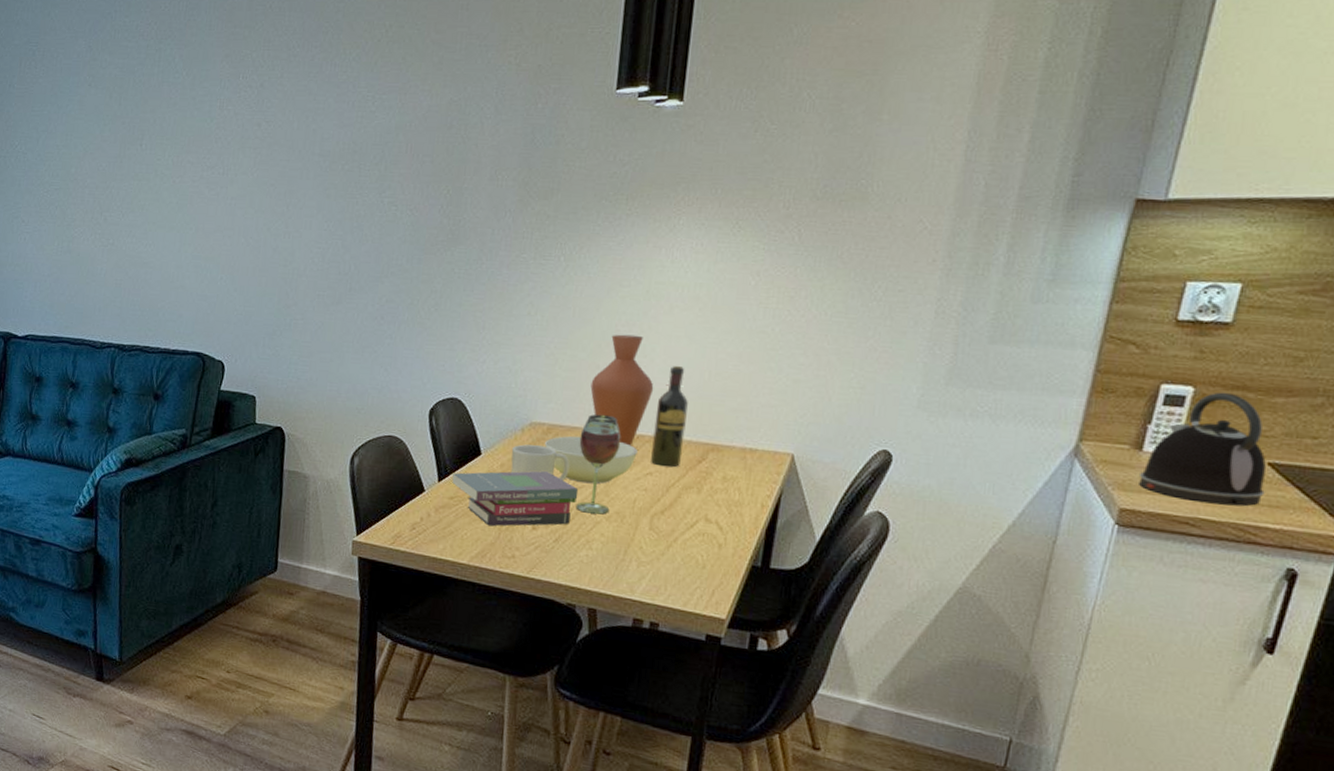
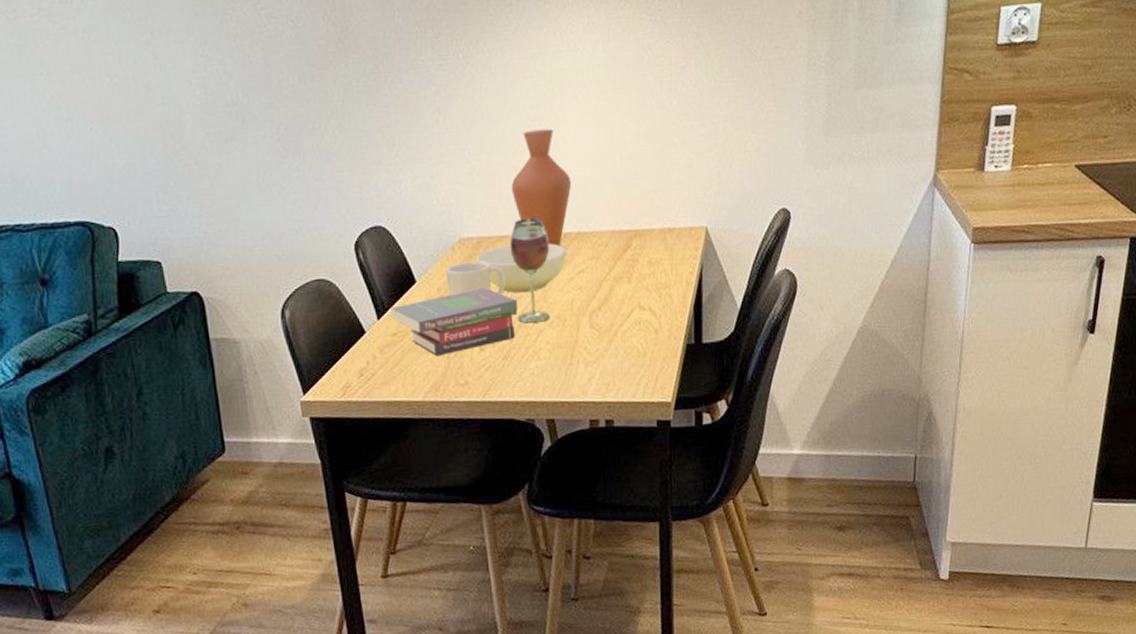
wine bottle: present [651,365,689,467] -> none [577,154,608,261]
kettle: present [1139,392,1266,506] -> none [985,106,1075,211]

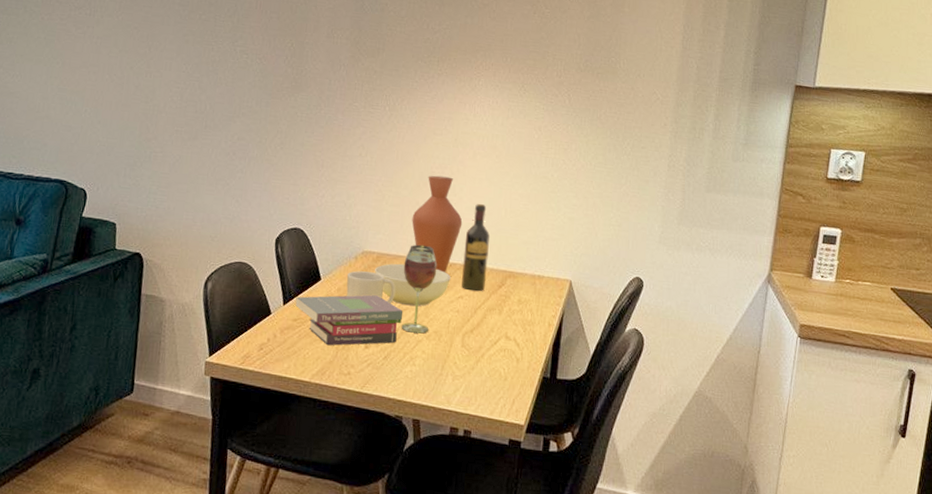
wine bottle: none [577,154,608,261] -> present [461,203,491,291]

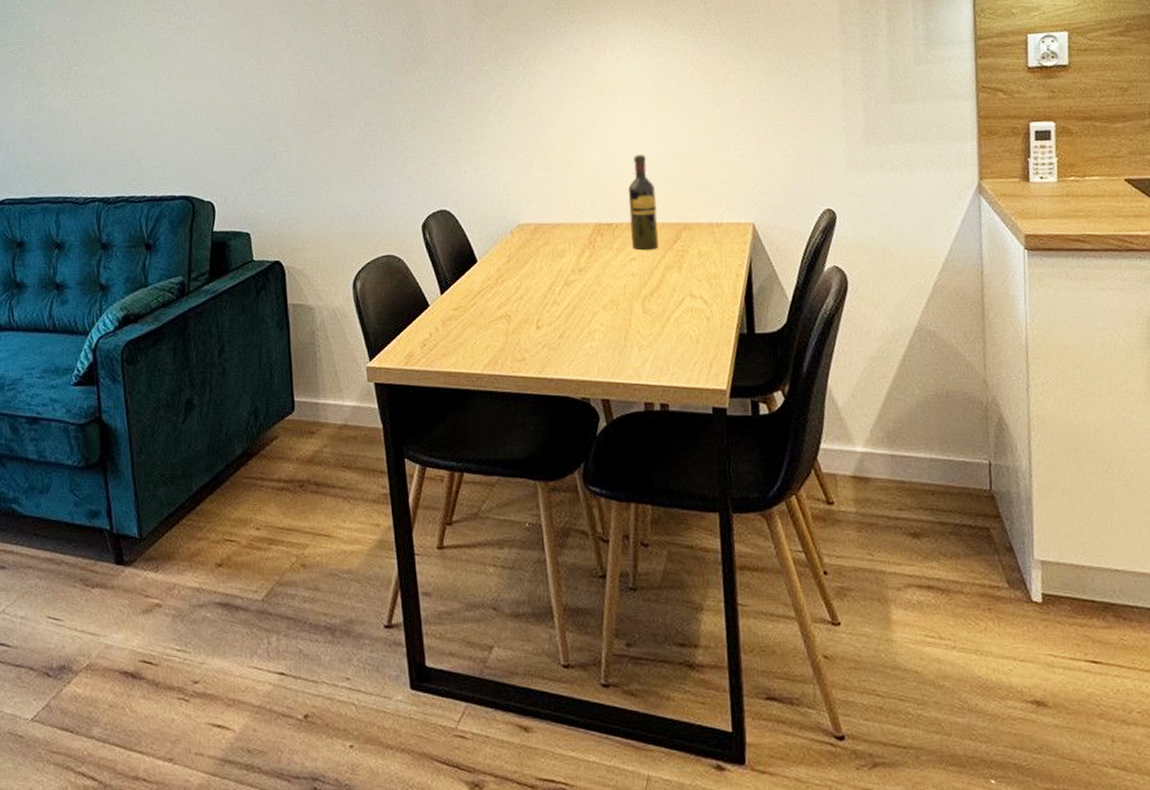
books: present [295,295,403,346] -> none [453,270,573,332]
mug: present [346,271,396,304] -> none [505,246,561,277]
bowl: present [374,263,451,306] -> none [533,232,619,276]
wineglass: present [401,244,438,334] -> none [565,208,604,305]
vase: present [412,175,463,273] -> none [566,130,623,235]

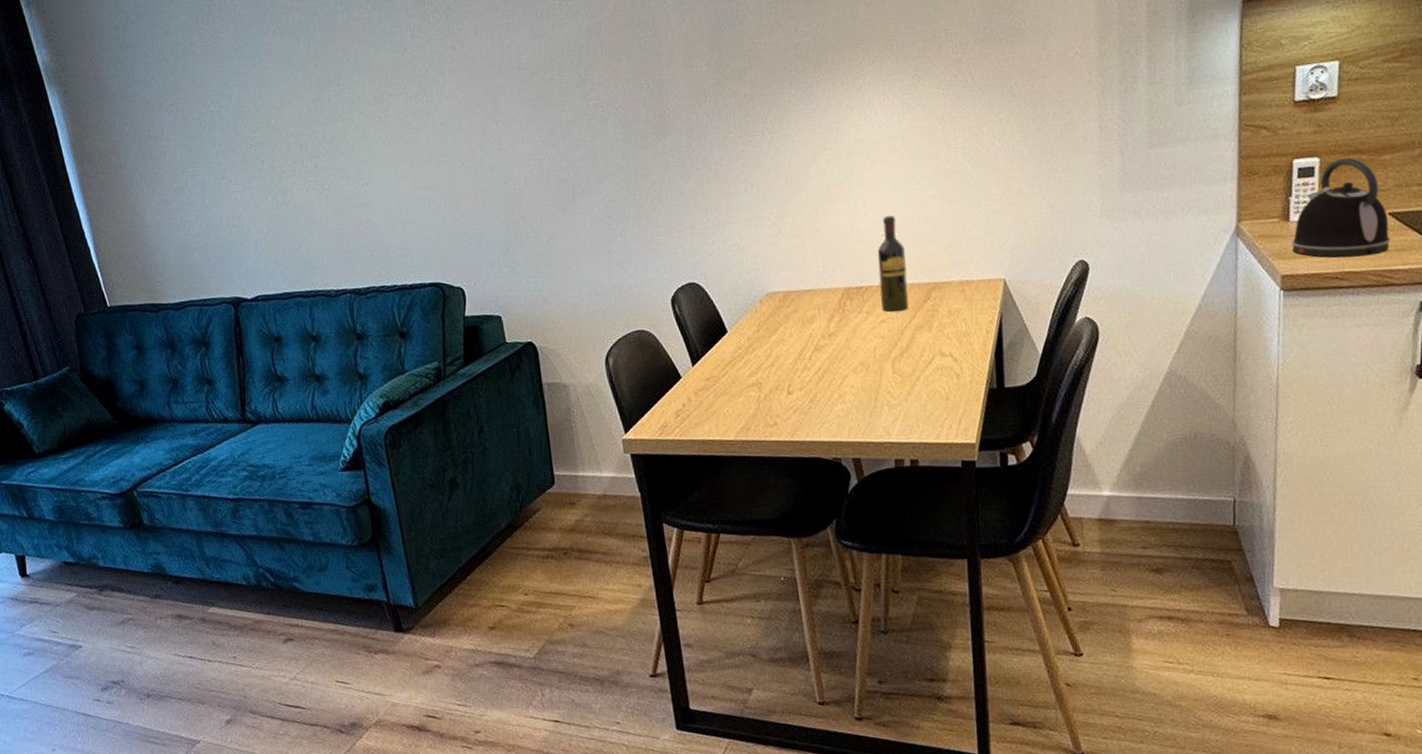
kettle: none [1033,123,1129,221] -> present [1292,157,1391,258]

